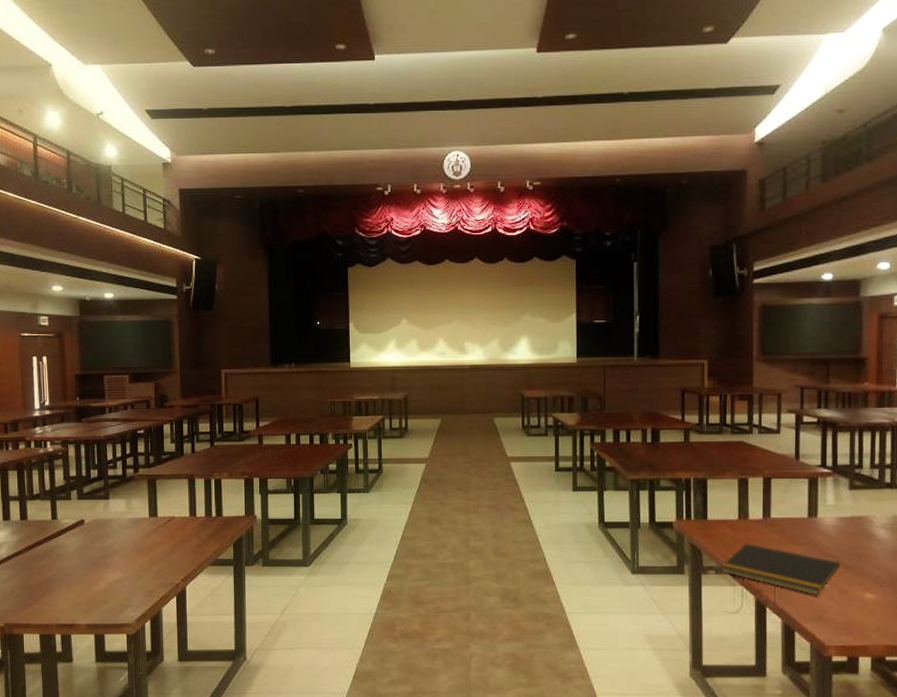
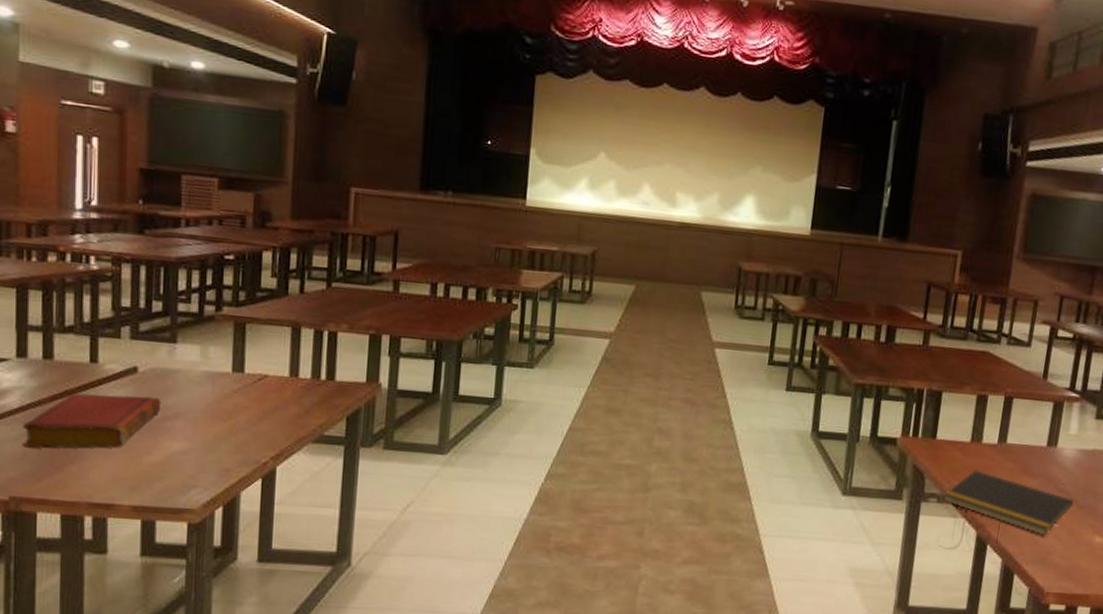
book: none [10,541,101,587] -> present [22,393,160,449]

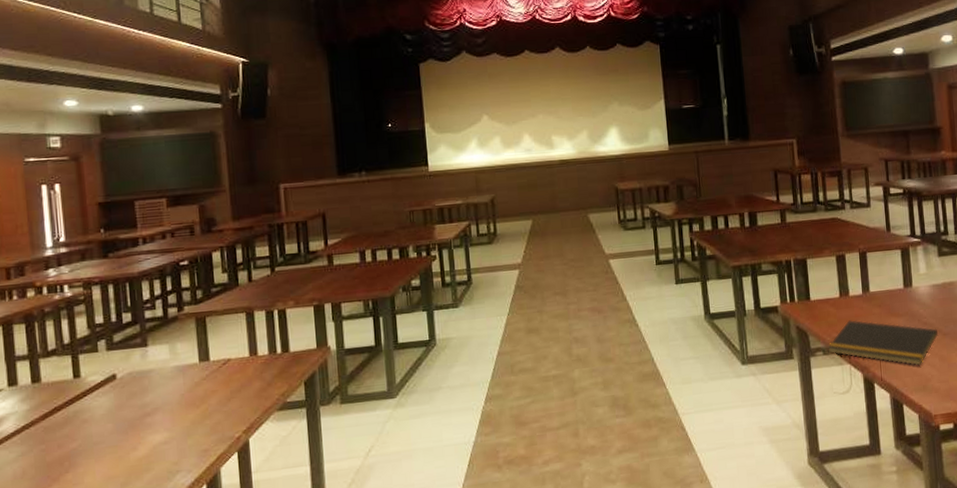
book: present [22,393,160,449] -> none [19,397,140,468]

